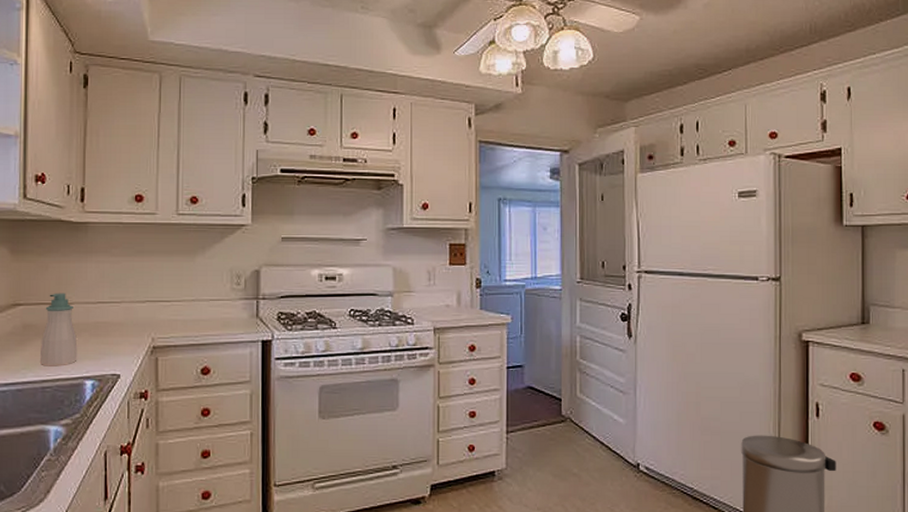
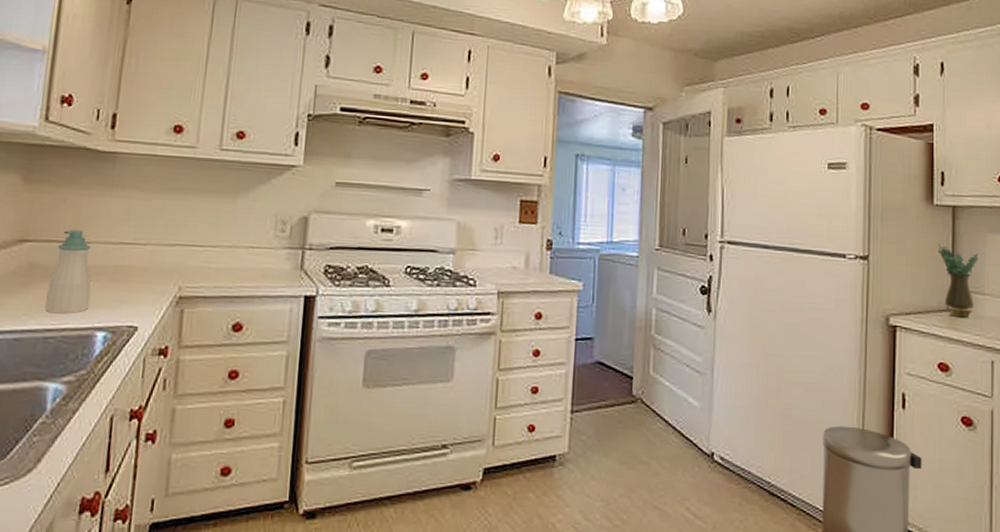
vase: none [848,263,888,330] -> present [938,245,979,318]

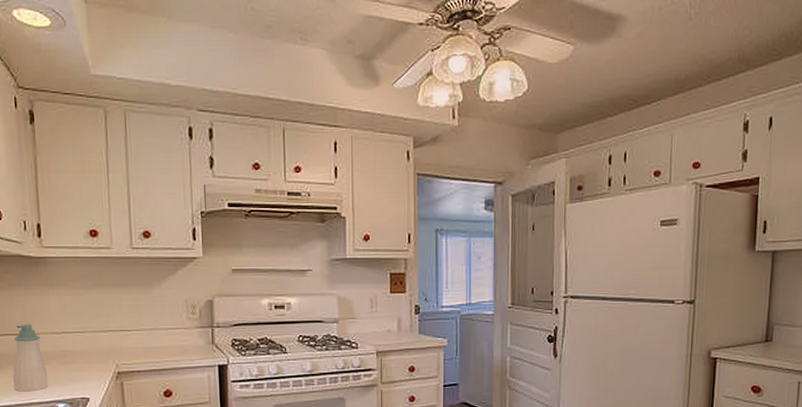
vase: present [938,245,979,318] -> none [757,286,793,347]

